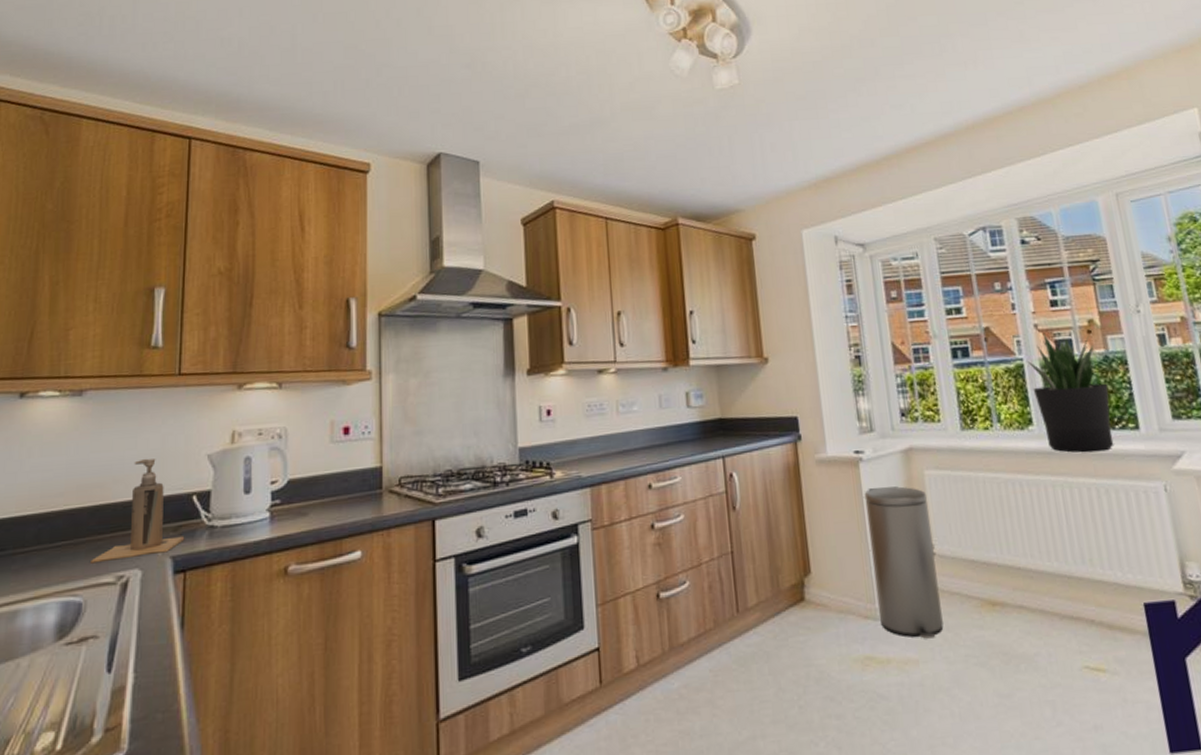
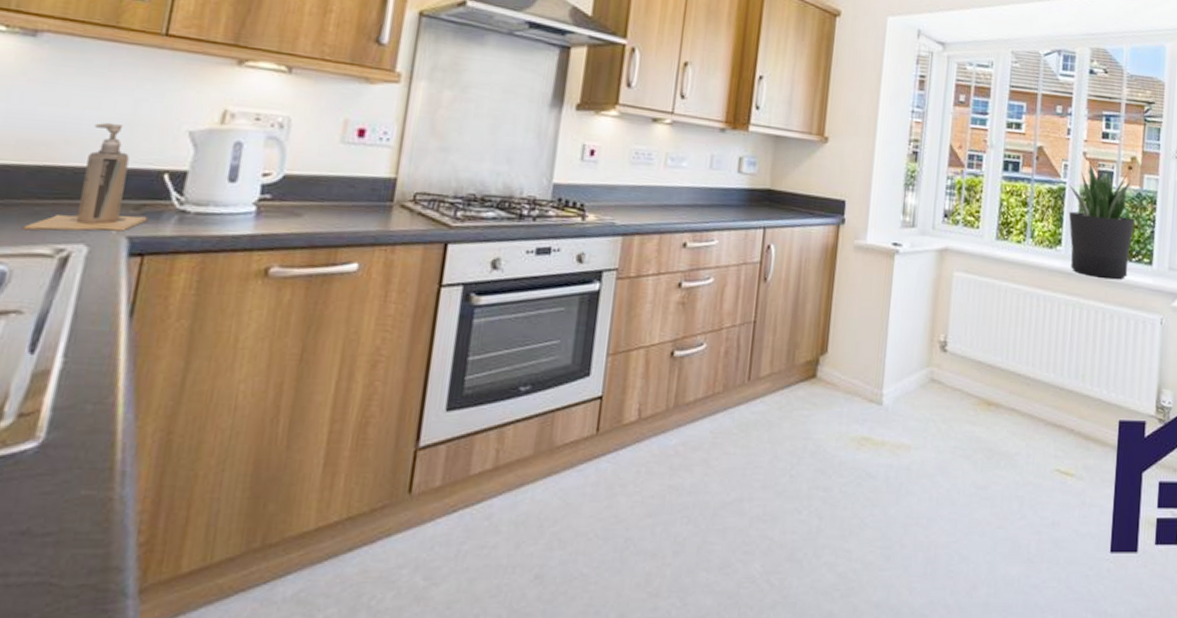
pedal bin: present [864,486,944,639] -> none [882,281,951,428]

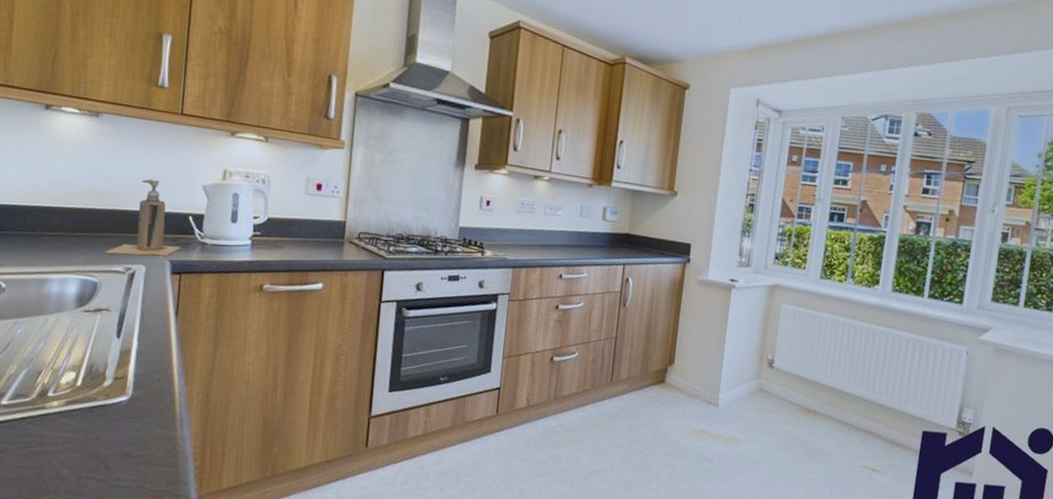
planter: present [1068,161,1135,279] -> none [886,214,949,315]

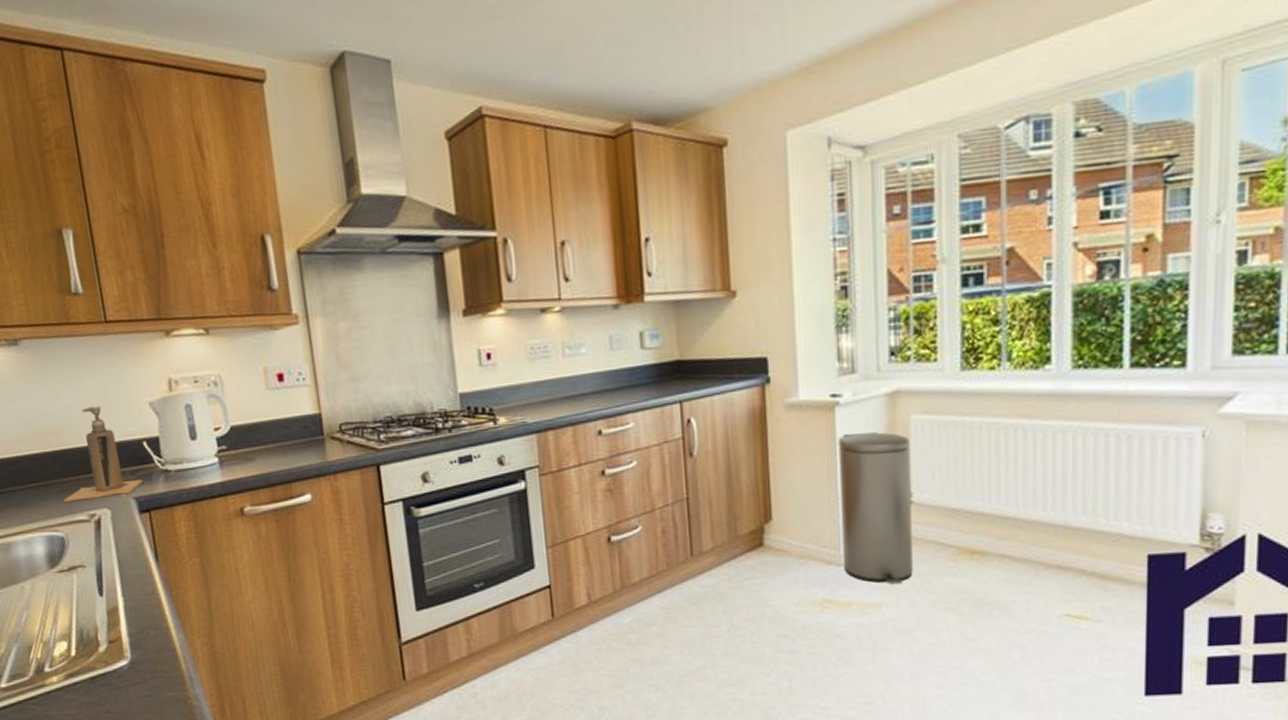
pedal bin: none [718,310,779,427] -> present [838,432,913,585]

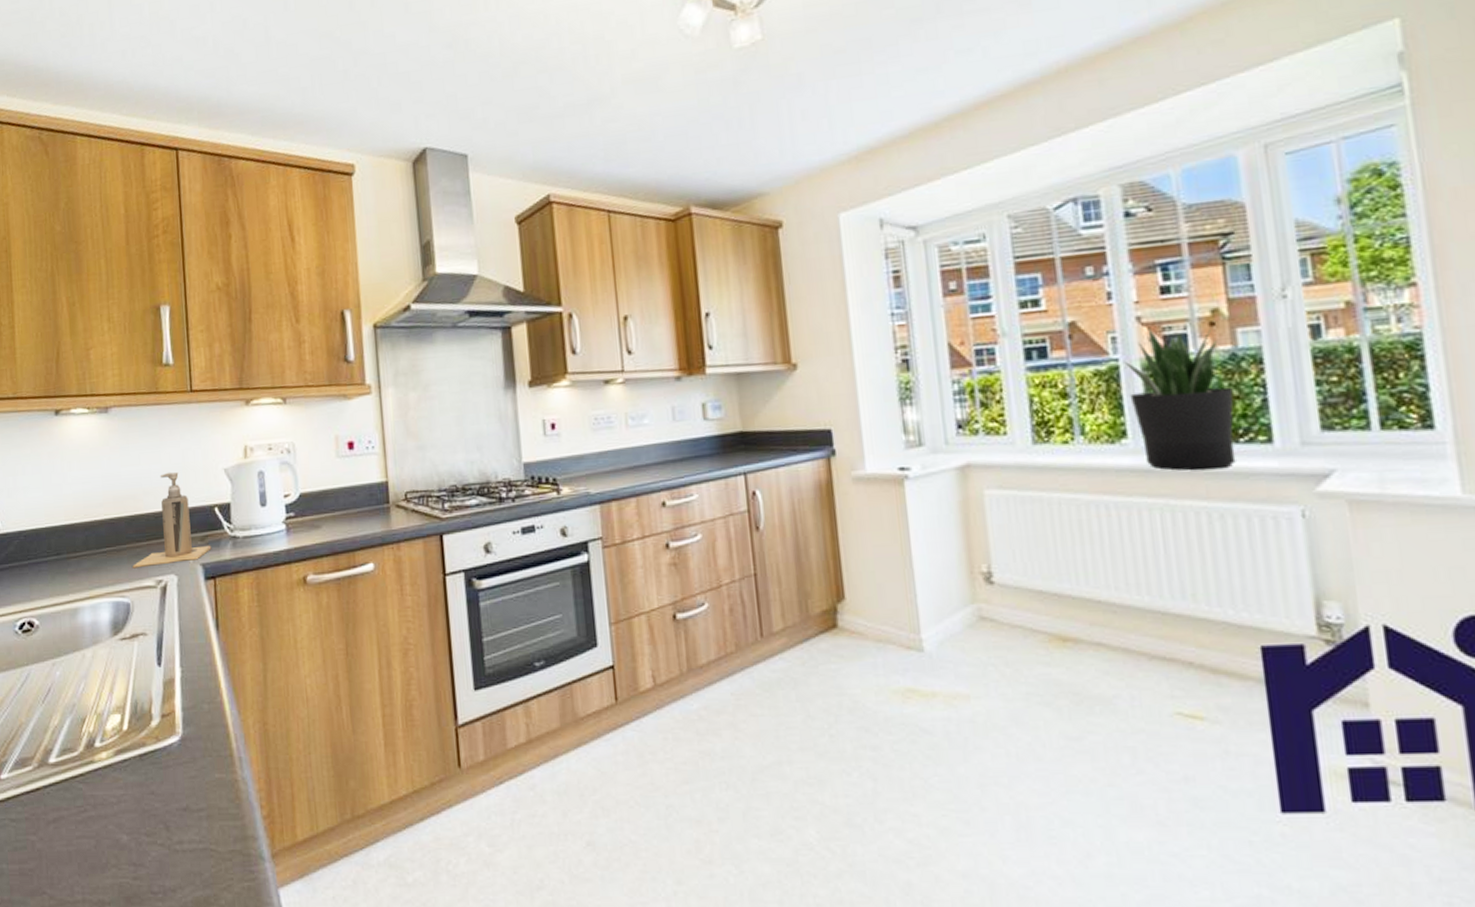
pedal bin: present [838,432,913,585] -> none [909,507,1001,674]
planter: none [1056,252,1156,394] -> present [1124,327,1236,470]

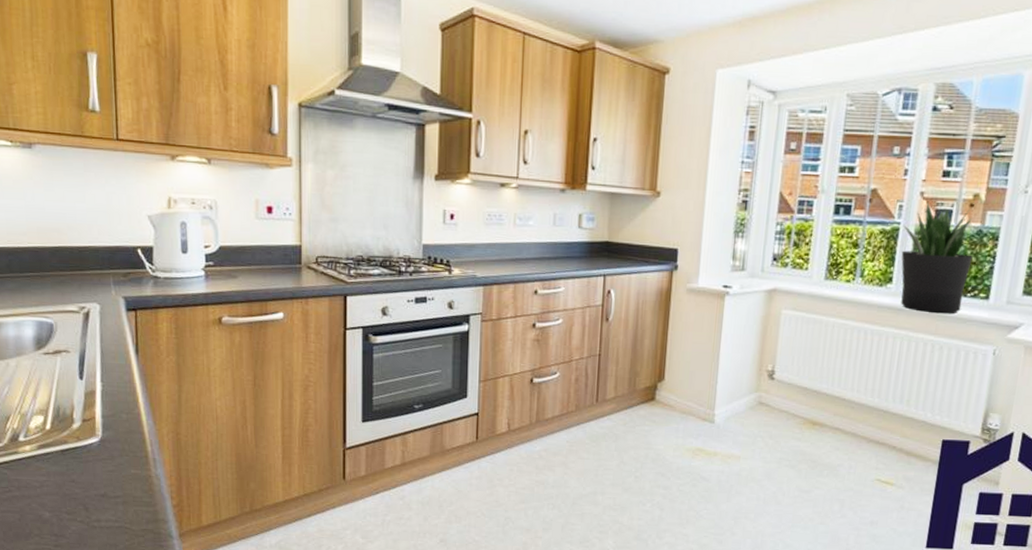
soap dispenser: present [133,472,212,569] -> none [56,211,134,294]

